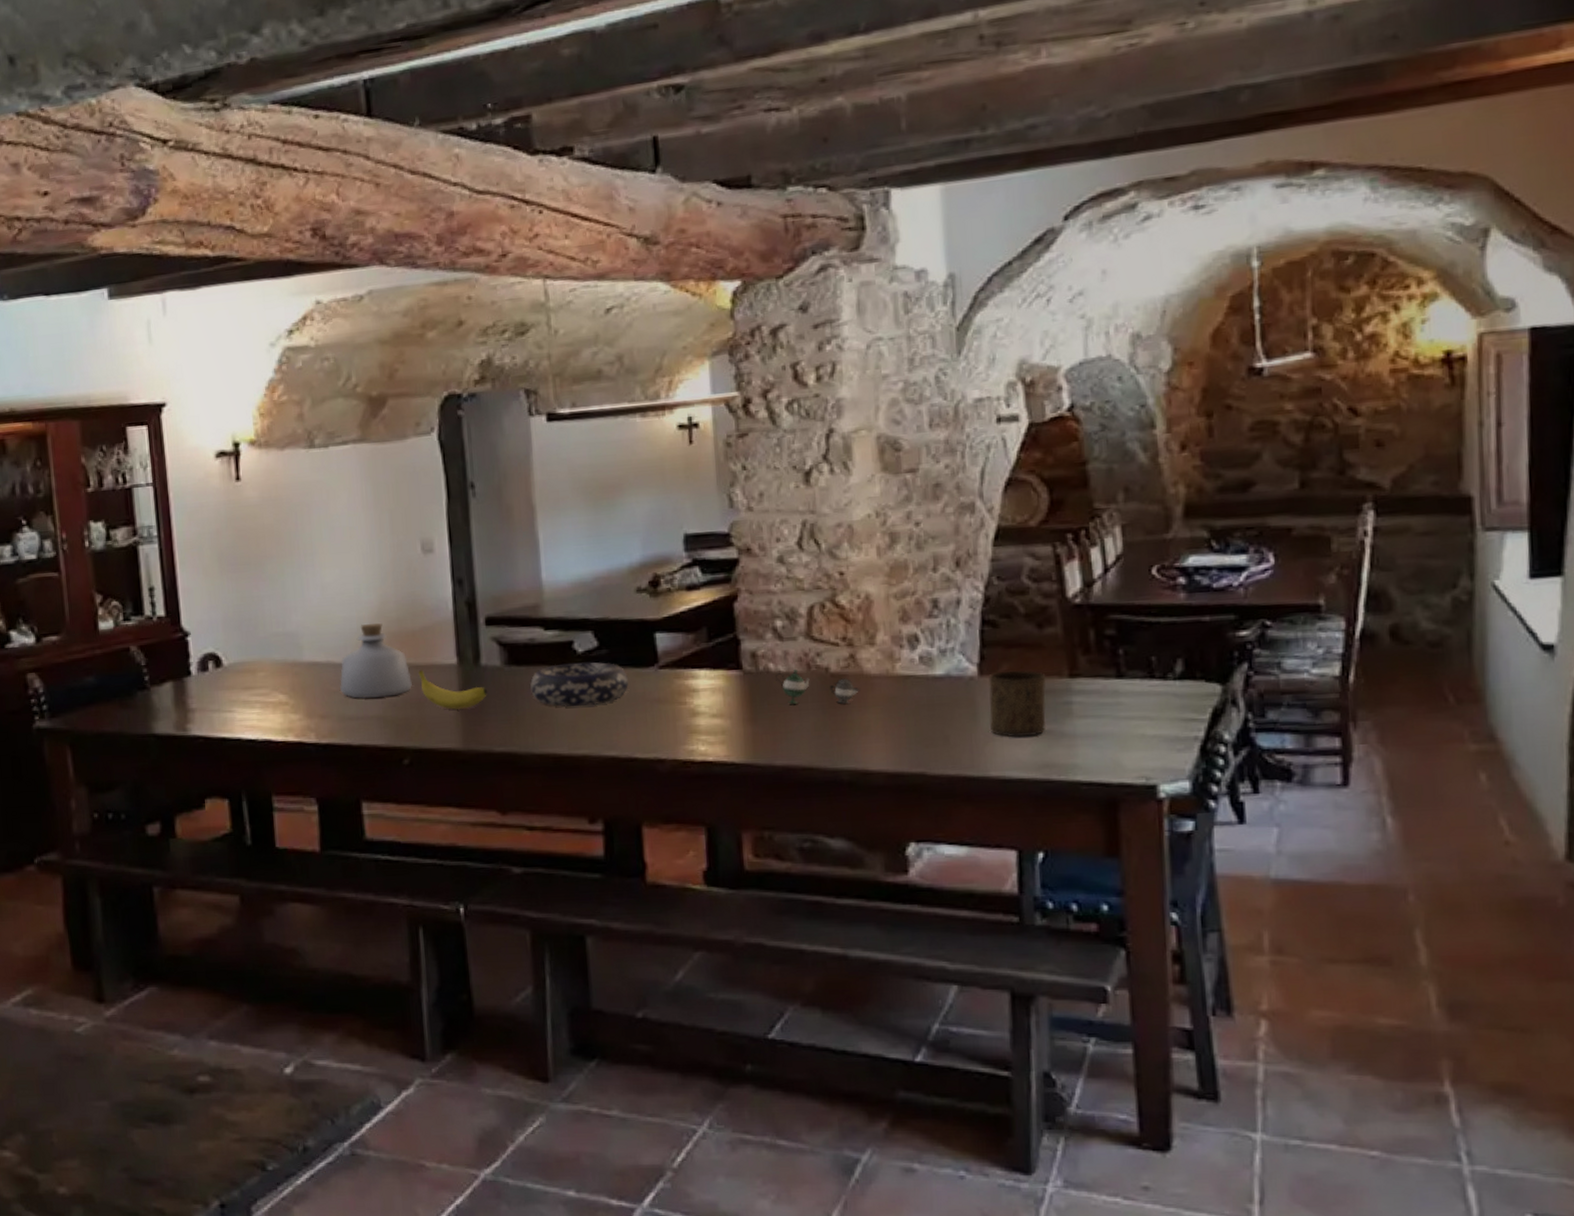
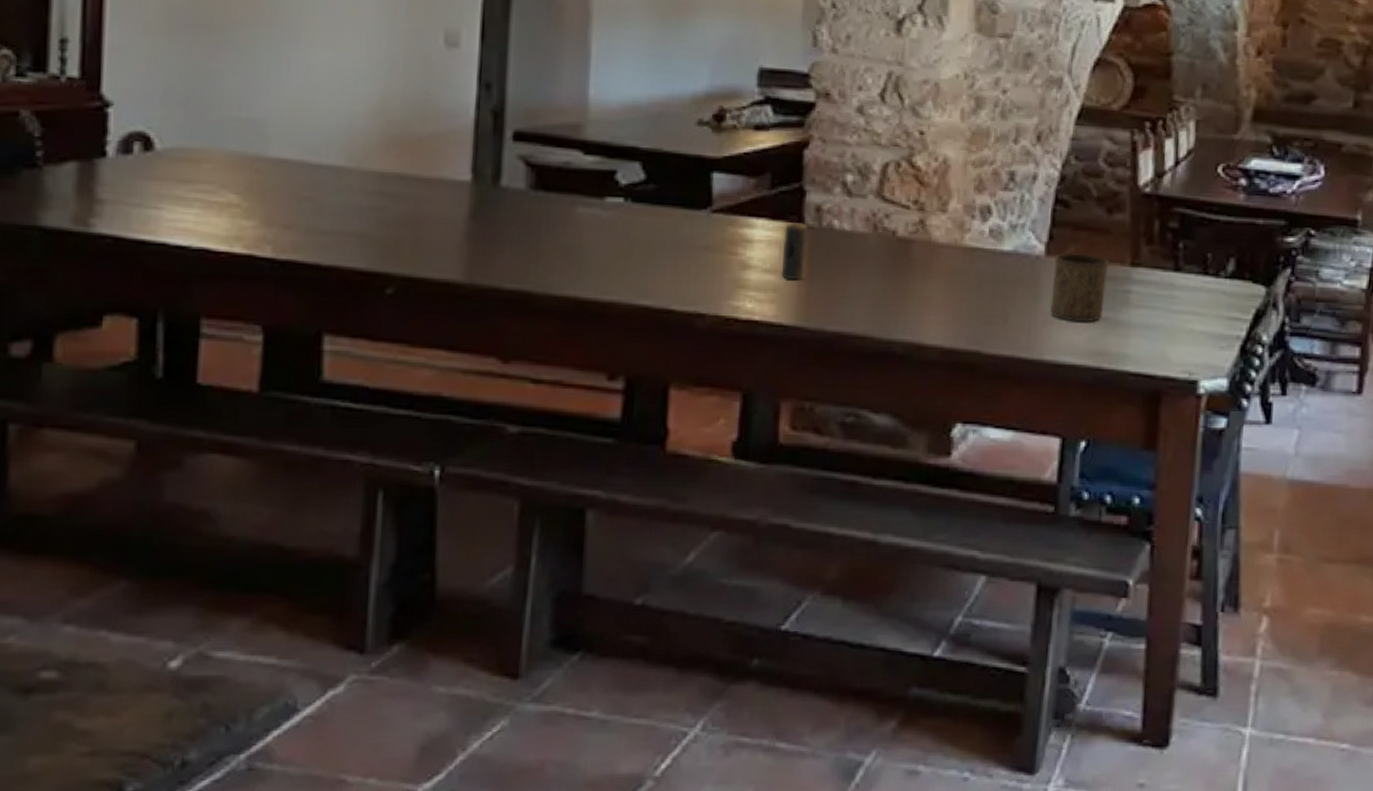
bottle: present [340,623,412,699] -> none [314,120,411,211]
fruit: present [418,669,487,710] -> none [420,182,504,235]
decorative bowl: present [530,662,628,707] -> none [558,195,675,246]
candle: none [725,669,748,723] -> present [781,221,807,280]
teapot: present [776,668,860,705] -> none [839,228,926,272]

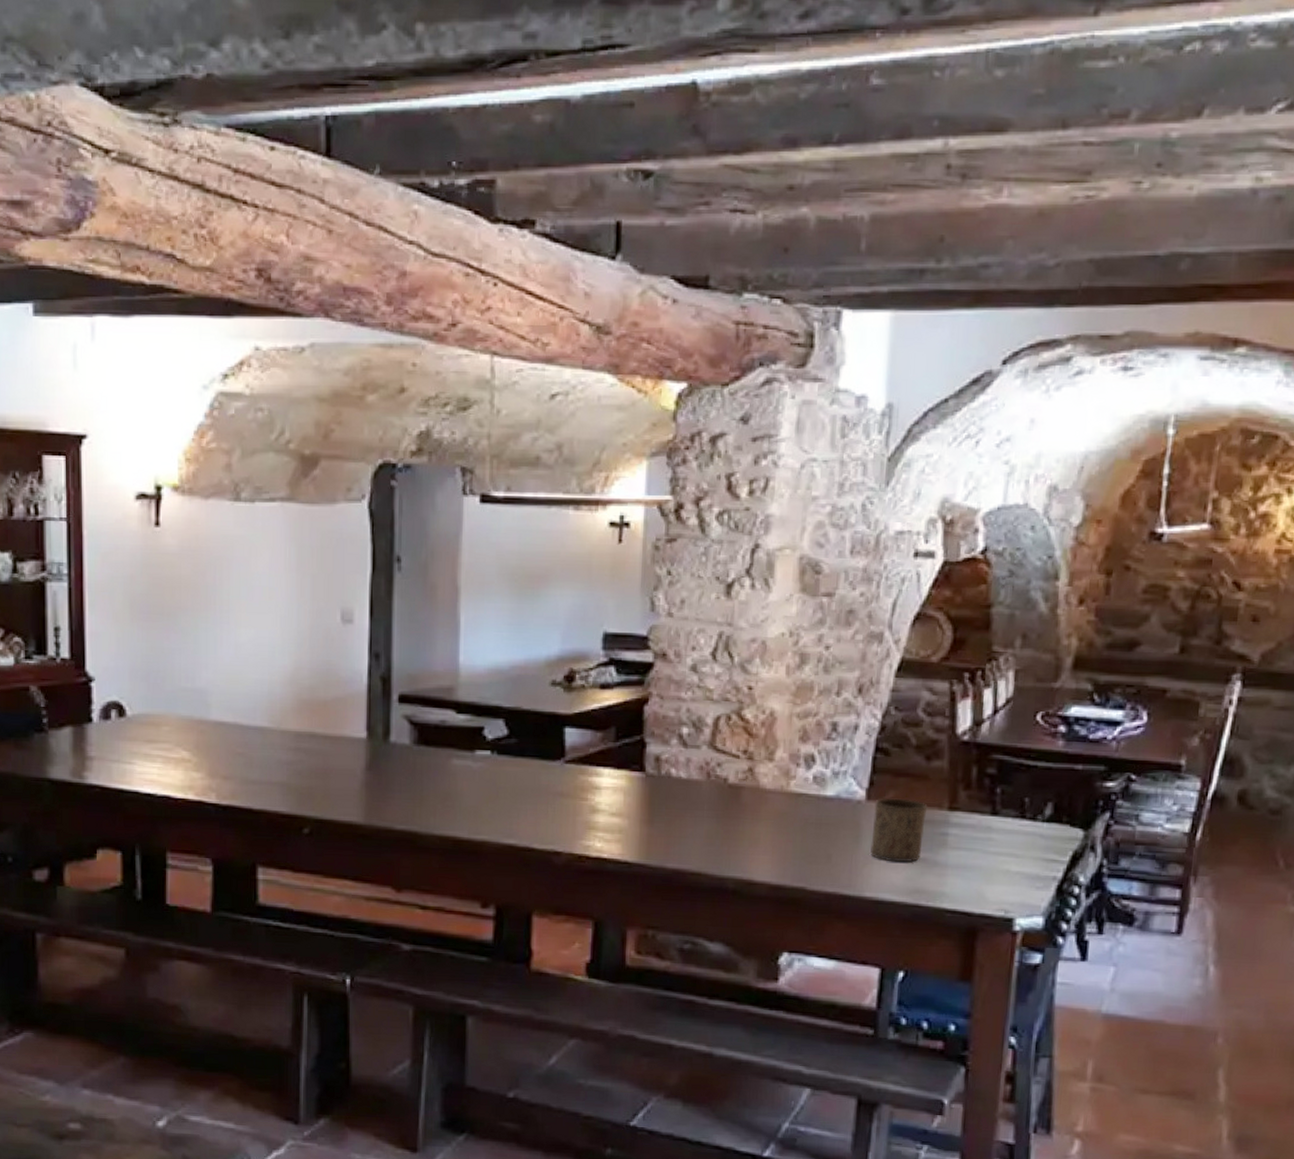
candle: present [781,221,807,280] -> none [625,770,648,823]

